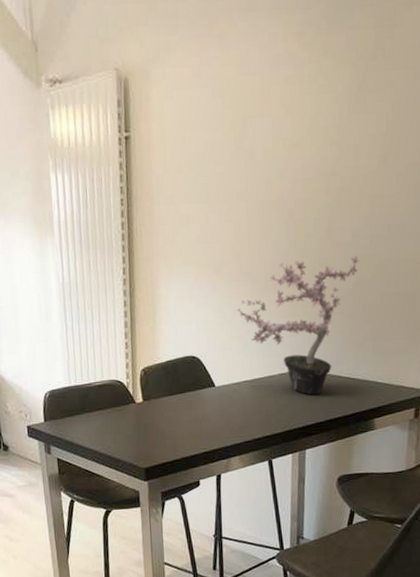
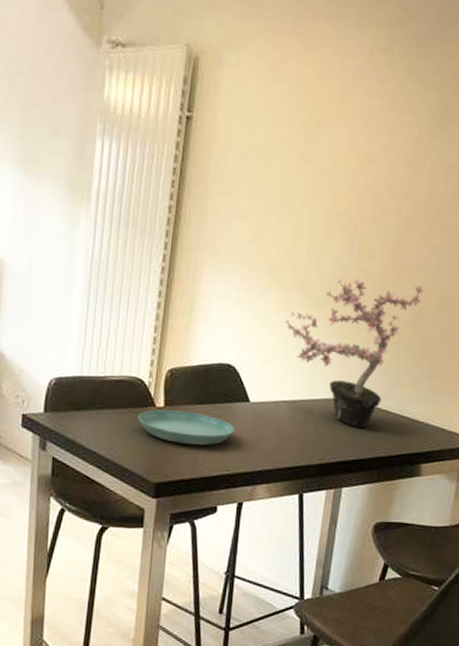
saucer: none [122,403,206,432] -> present [138,409,235,446]

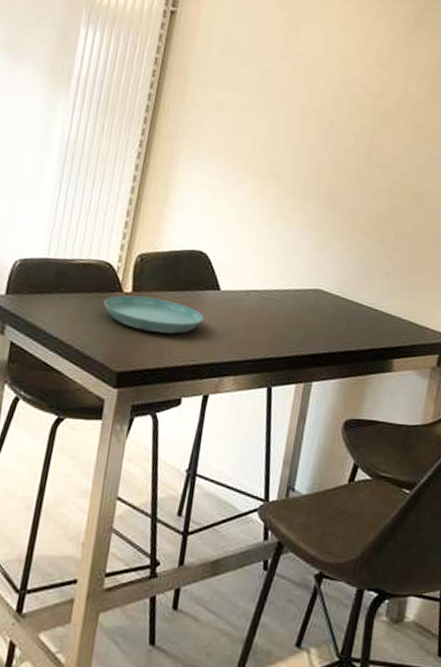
potted plant: present [285,278,425,429] -> none [260,170,399,321]

